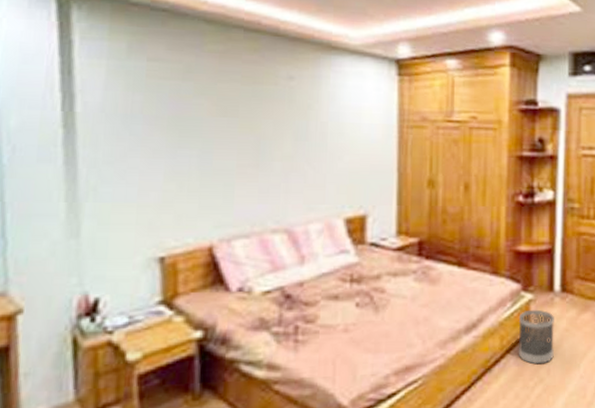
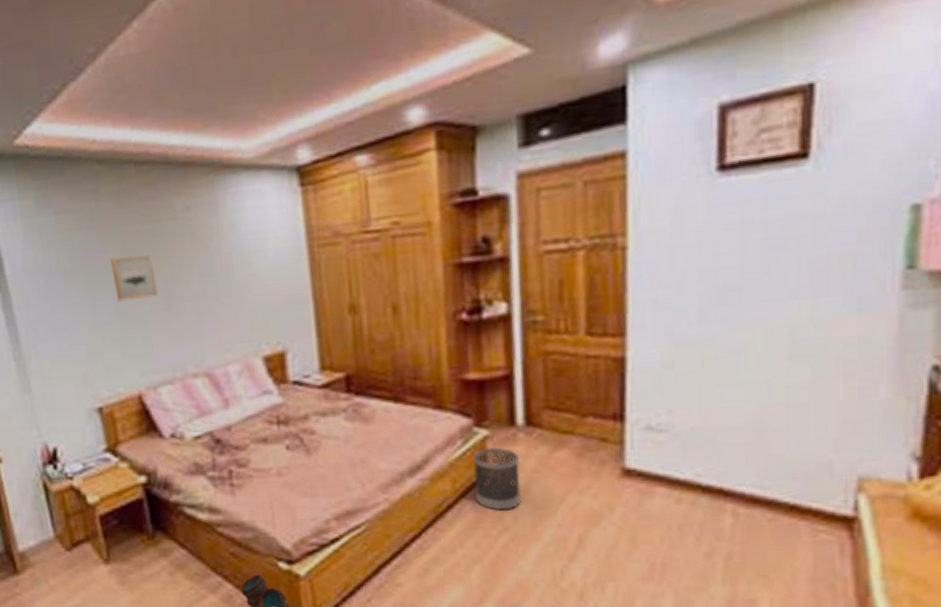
wall art: none [201,111,248,154] -> present [110,255,158,302]

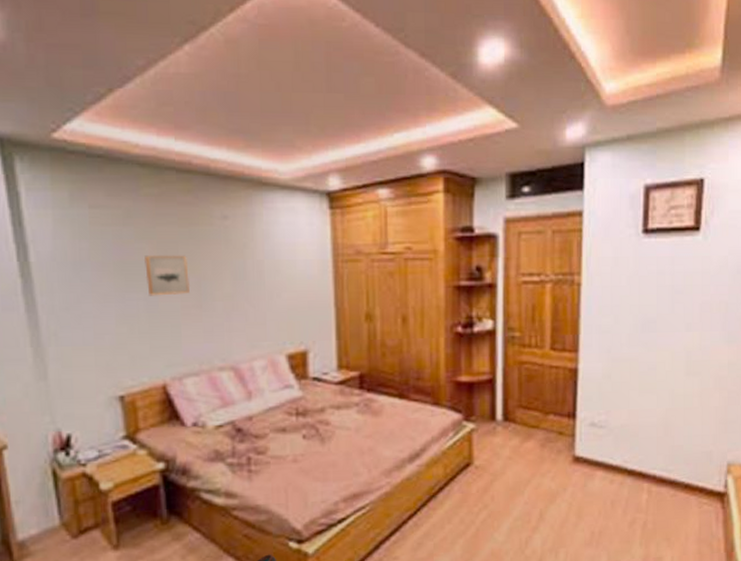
wastebasket: present [472,447,521,511] -> none [461,438,498,492]

